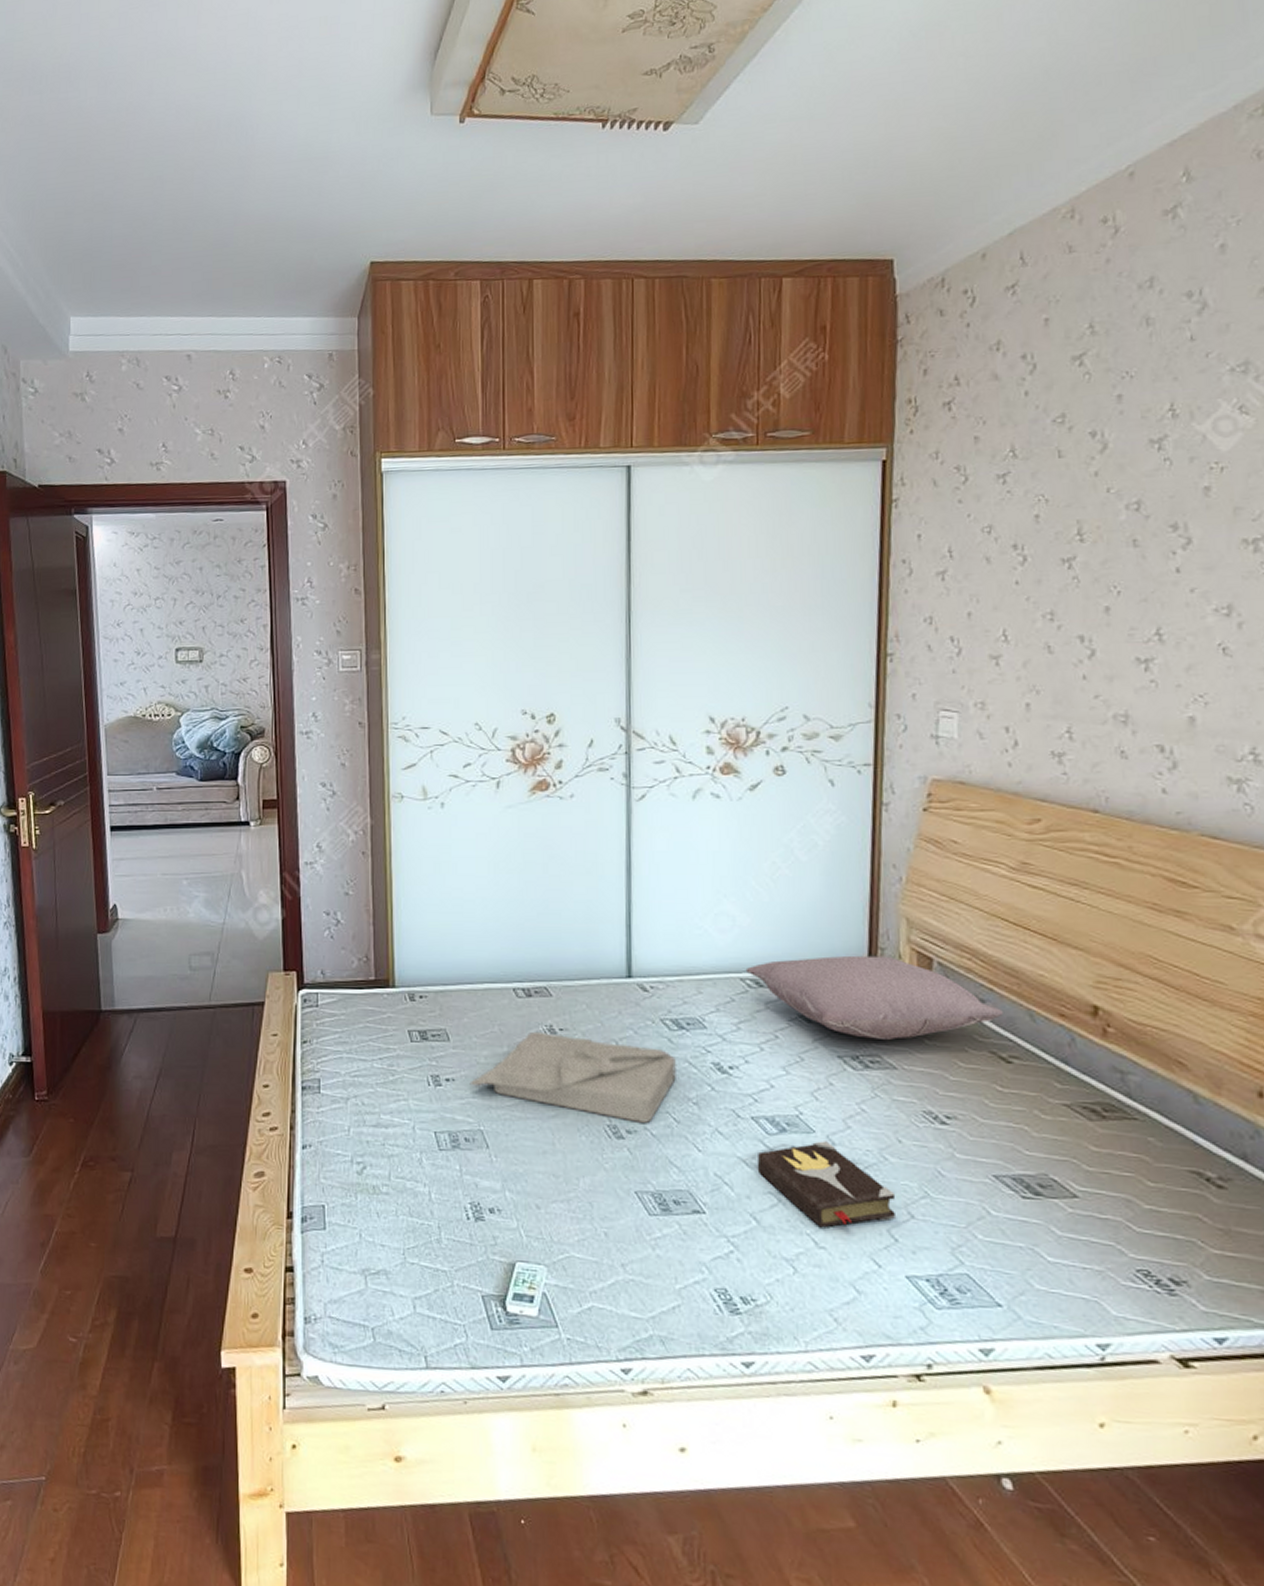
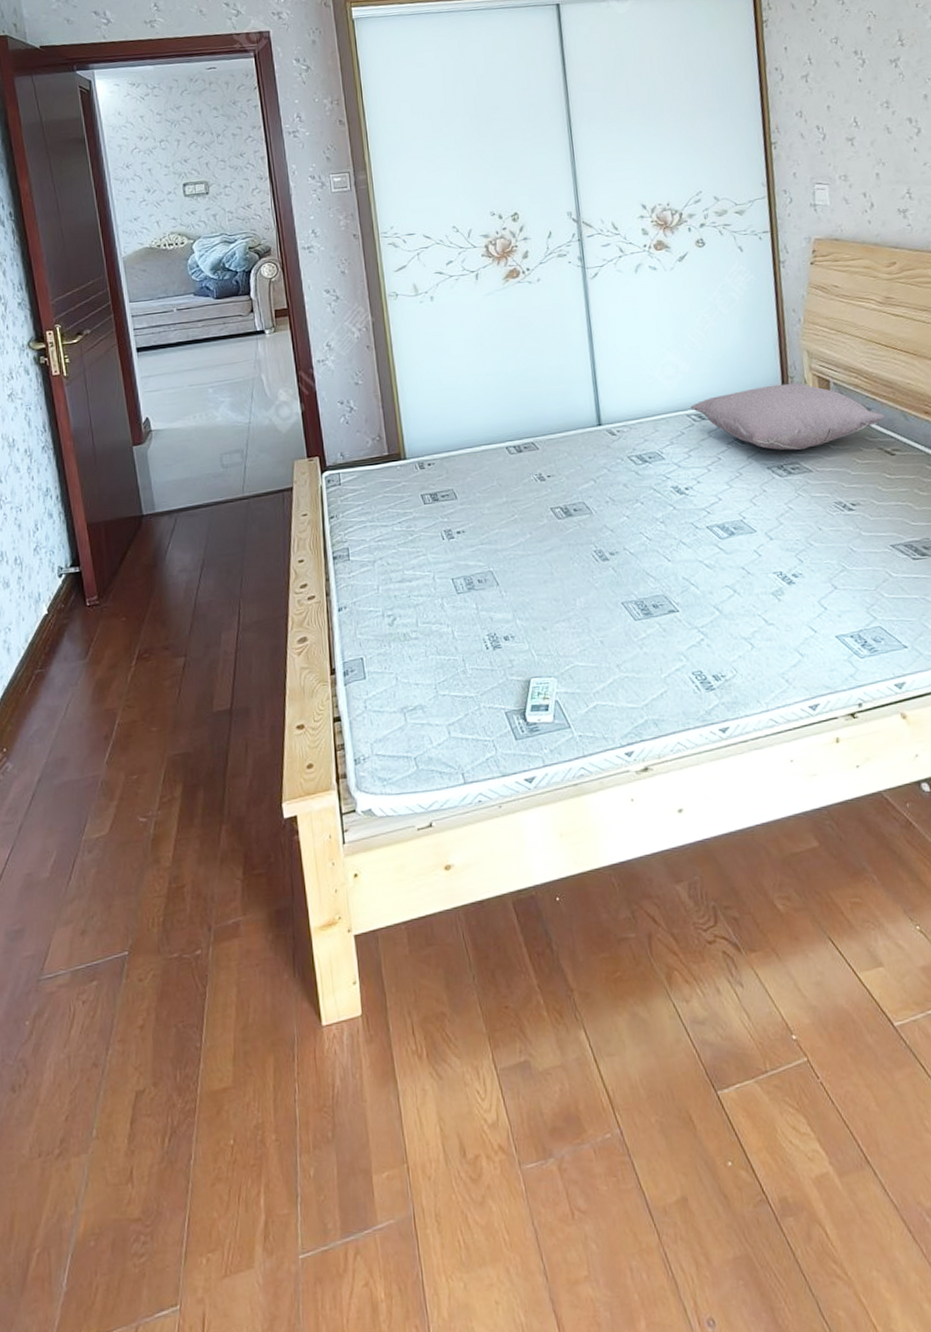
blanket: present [469,1031,677,1123] -> none [477,480,645,545]
hardback book: present [757,1141,896,1228] -> none [714,537,823,608]

